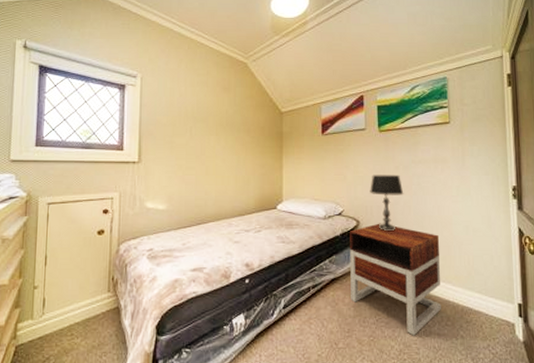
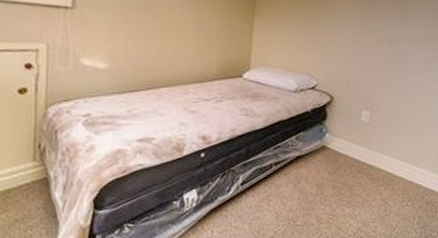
nightstand: present [350,223,441,336] -> none [314,100,413,215]
table lamp: present [370,174,404,232] -> none [349,47,385,110]

